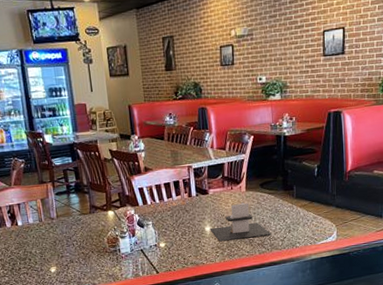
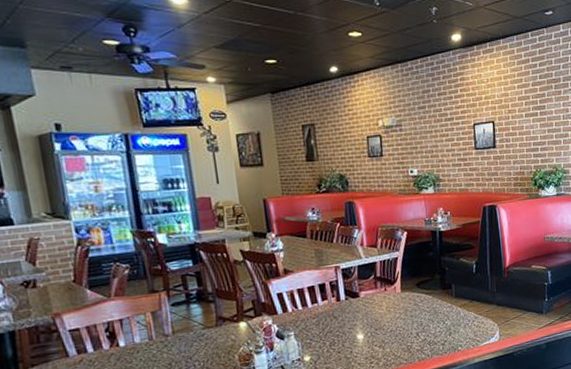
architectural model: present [210,202,272,242] -> none [362,304,431,350]

